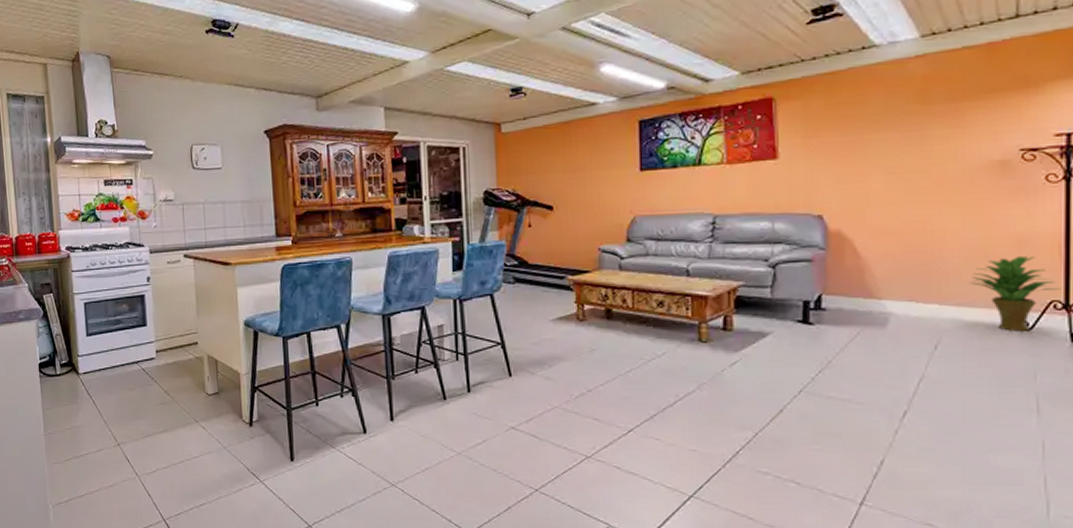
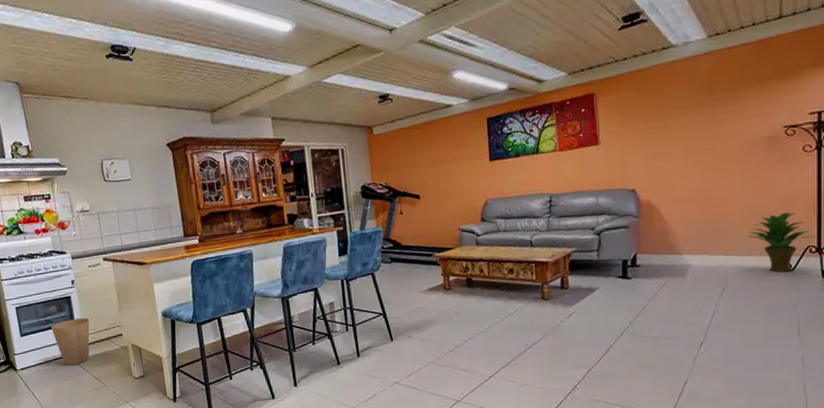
trash can: none [120,321,163,374] -> present [50,318,90,366]

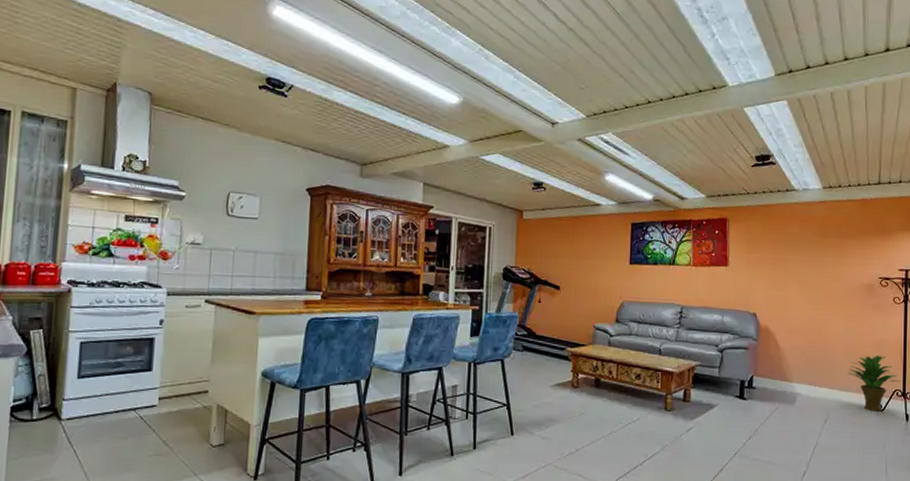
trash can: present [50,318,90,366] -> none [119,365,171,422]

